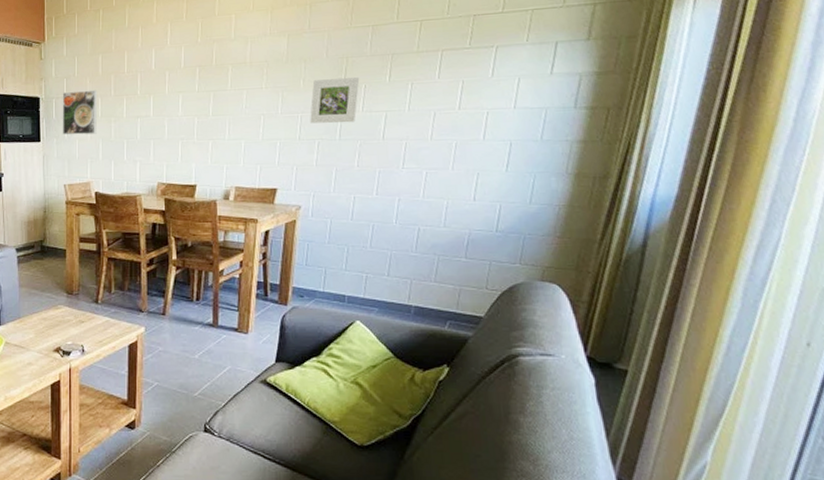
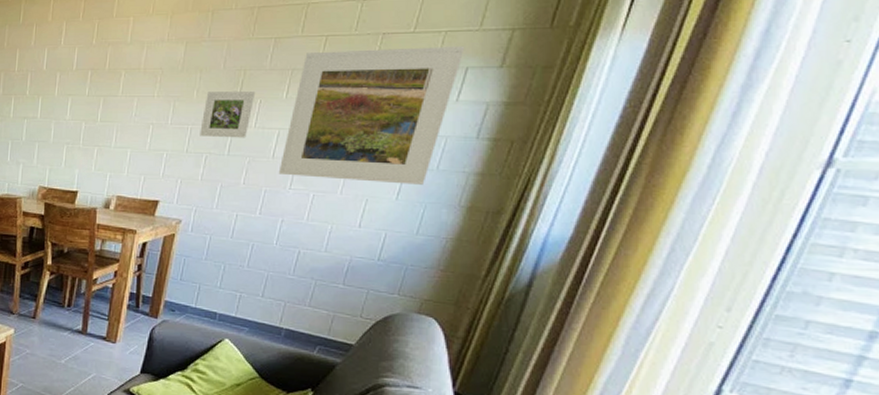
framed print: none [390,22,552,157] -> present [278,45,465,185]

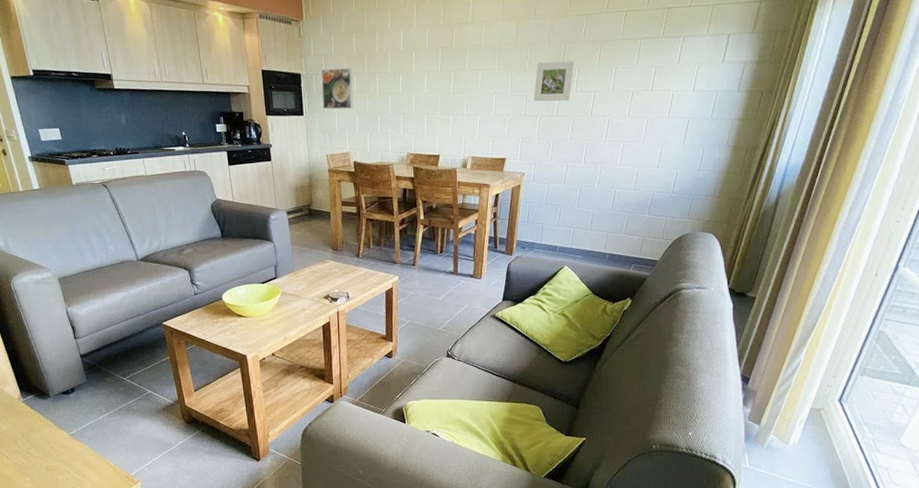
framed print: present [278,45,465,185] -> none [596,16,727,131]

